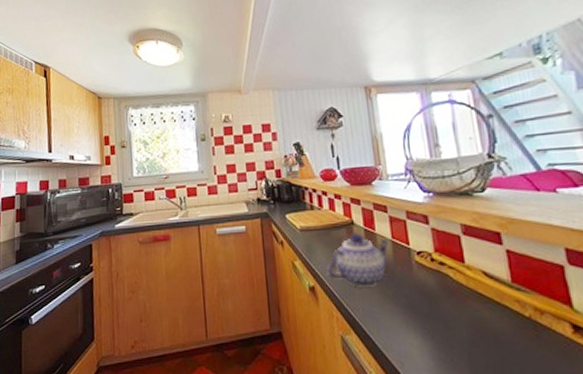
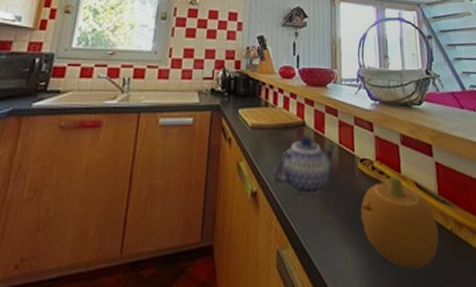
fruit: none [422,266,516,353] -> present [361,176,439,269]

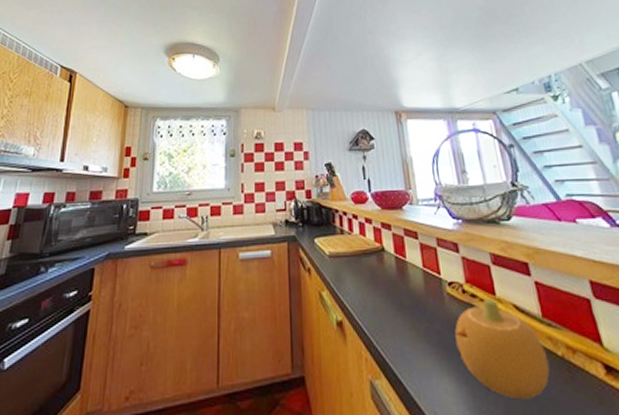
teapot: present [270,135,336,194] -> none [354,260,420,322]

